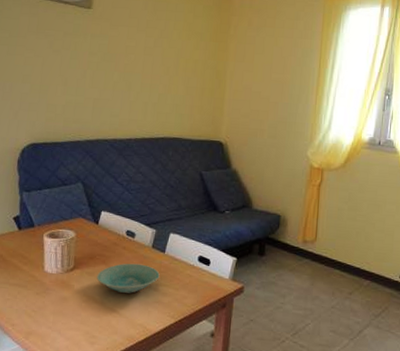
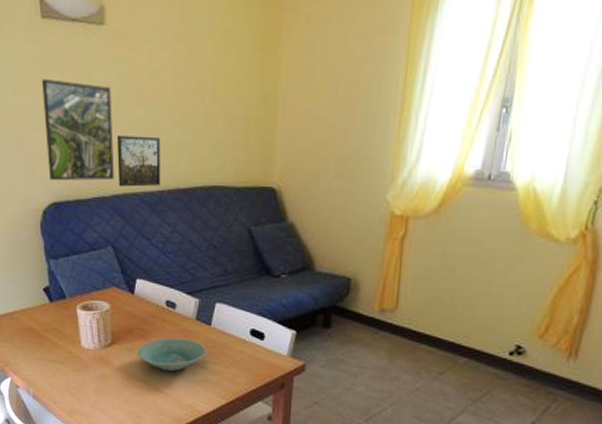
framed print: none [30,43,93,128] -> present [41,78,115,181]
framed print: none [92,92,131,135] -> present [117,135,161,187]

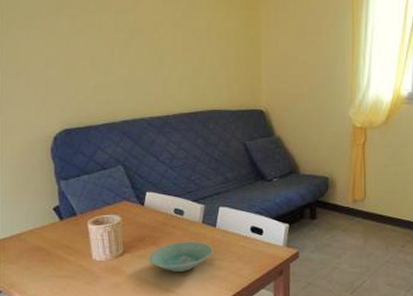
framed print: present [41,78,115,181] -> none [53,24,124,111]
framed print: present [117,135,161,187] -> none [126,70,166,113]

